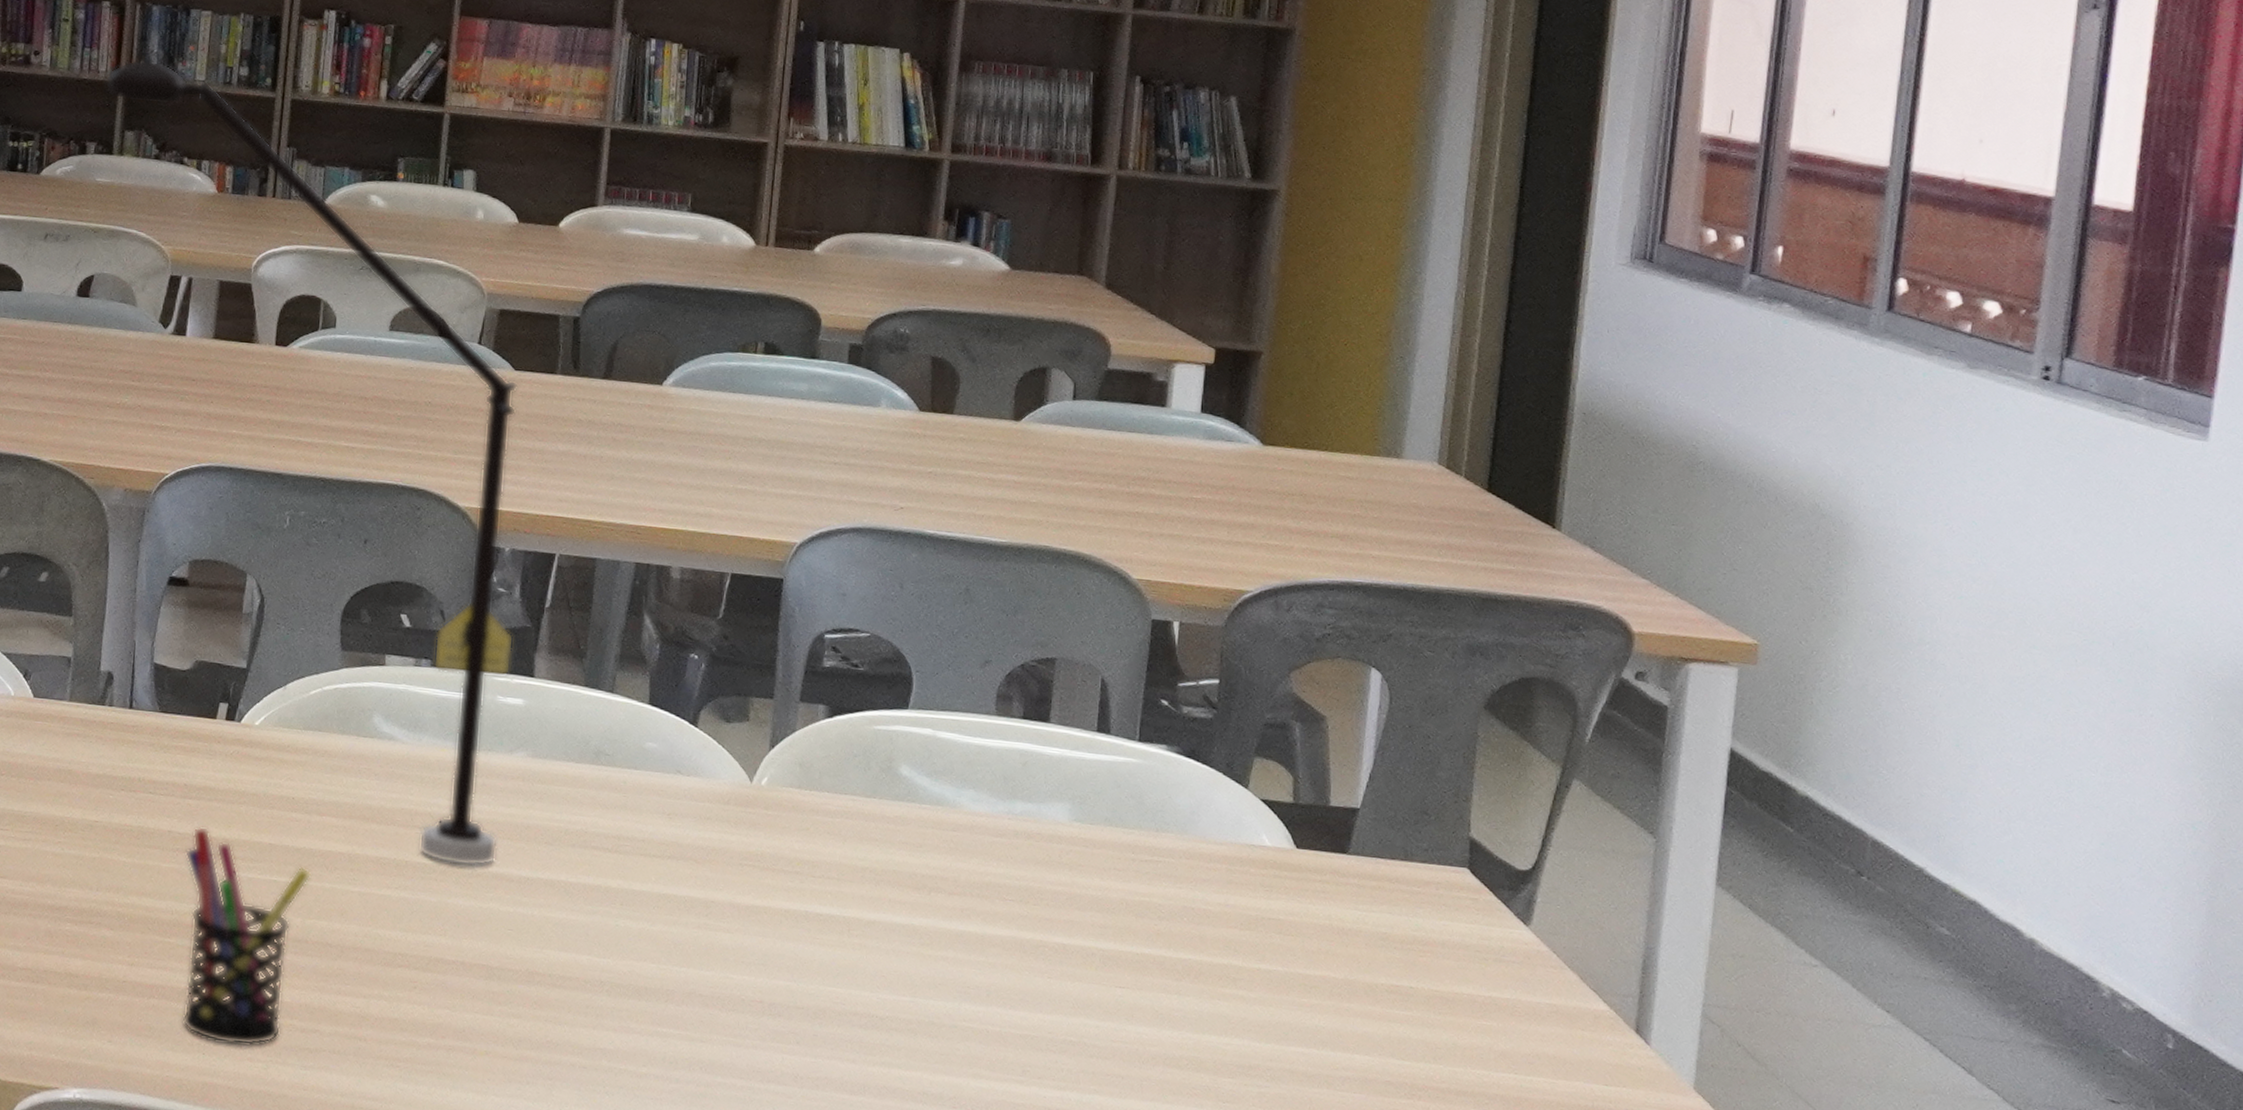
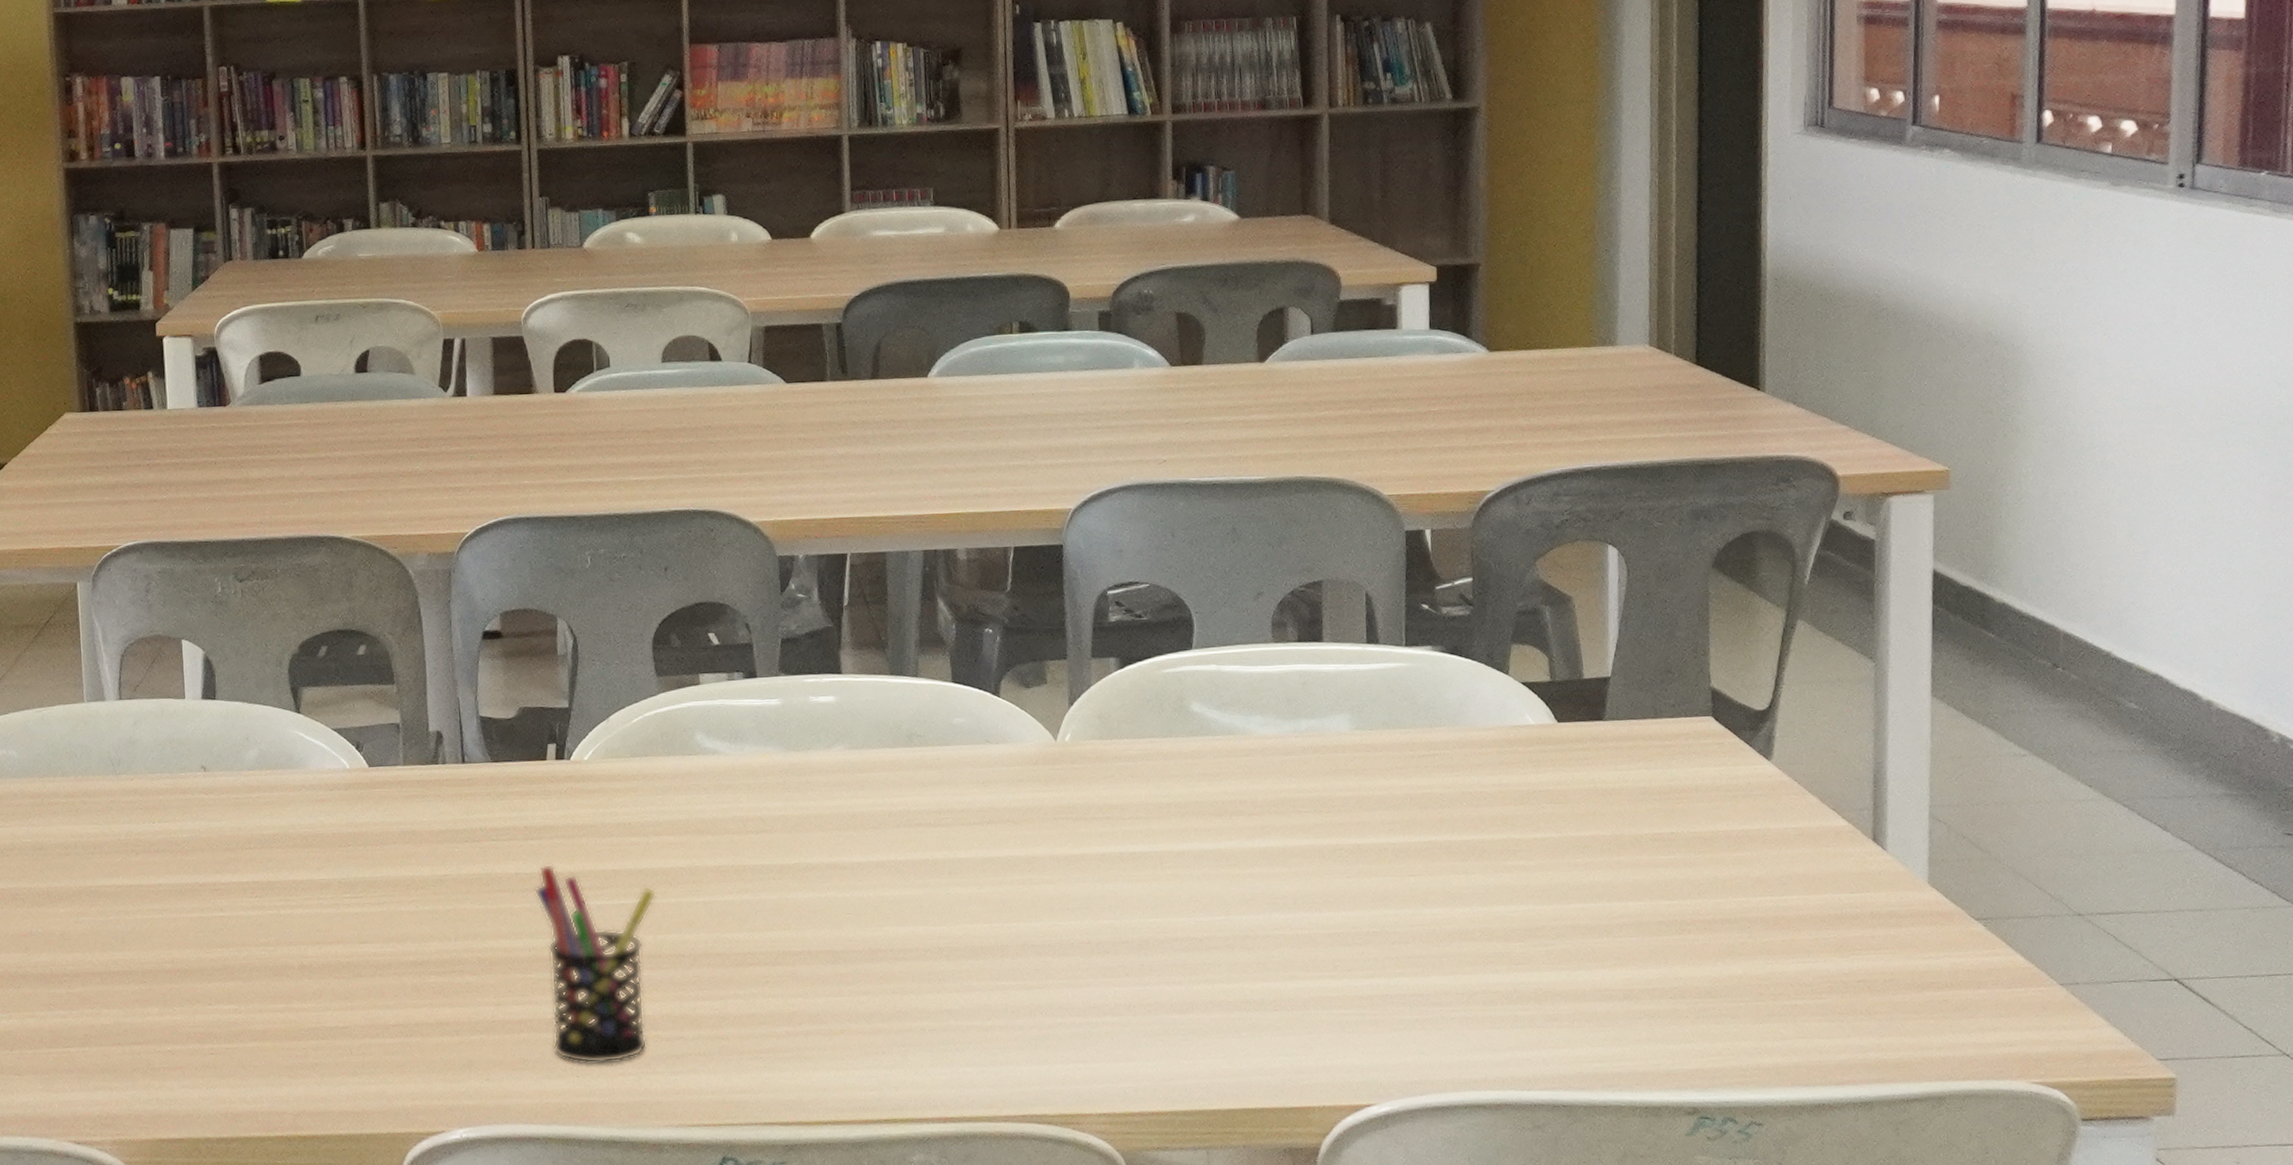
desk lamp: present [105,53,518,867] -> none [353,123,828,862]

